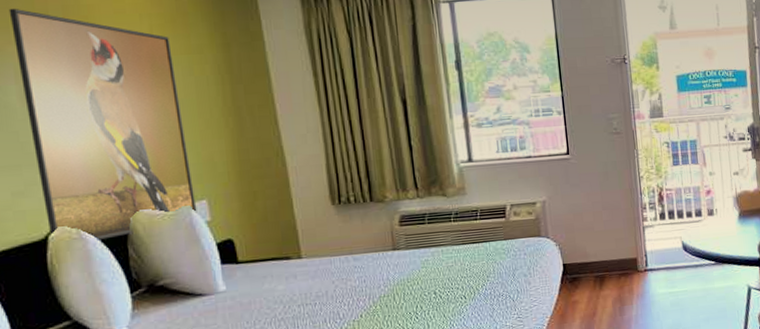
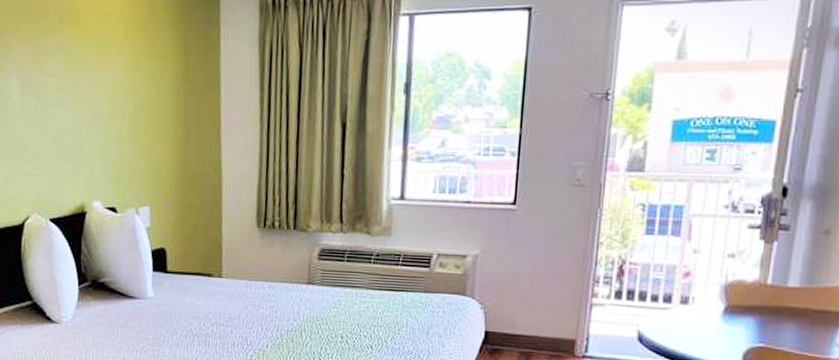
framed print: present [8,8,197,240] -> none [20,9,140,232]

